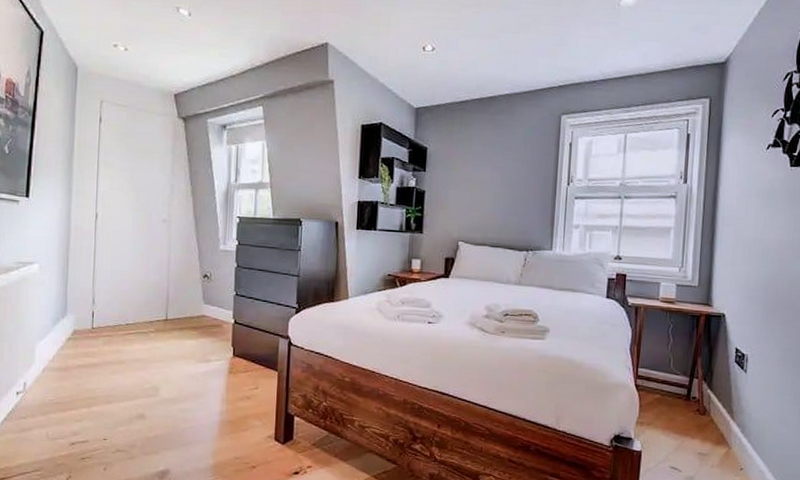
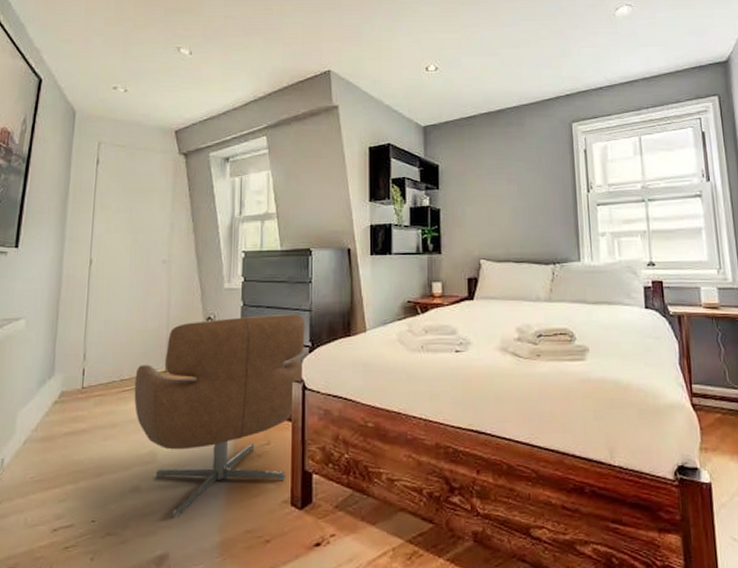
chair: none [138,277,293,443] -> present [134,314,305,519]

